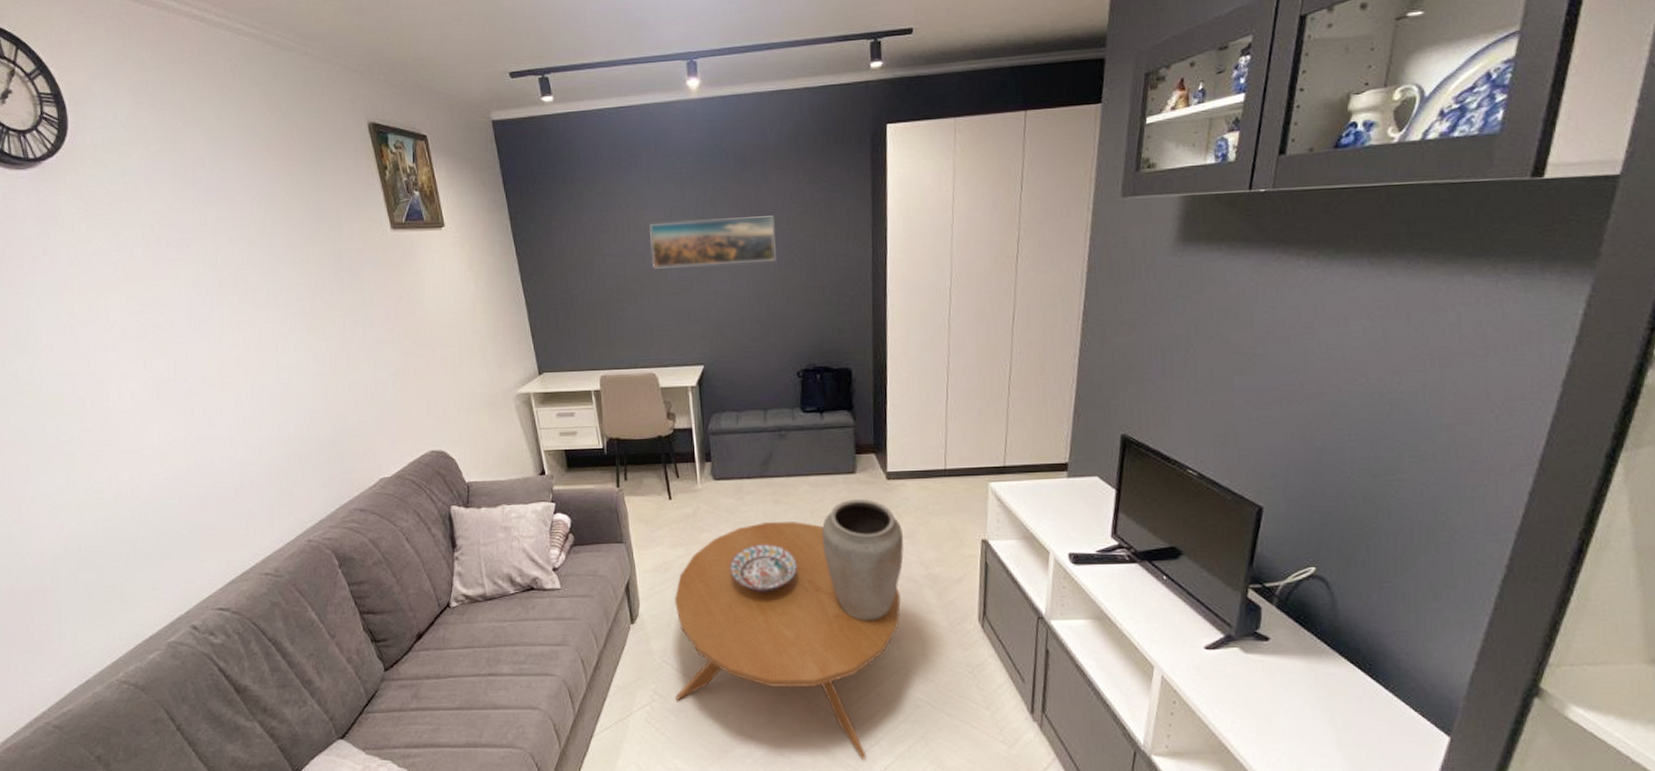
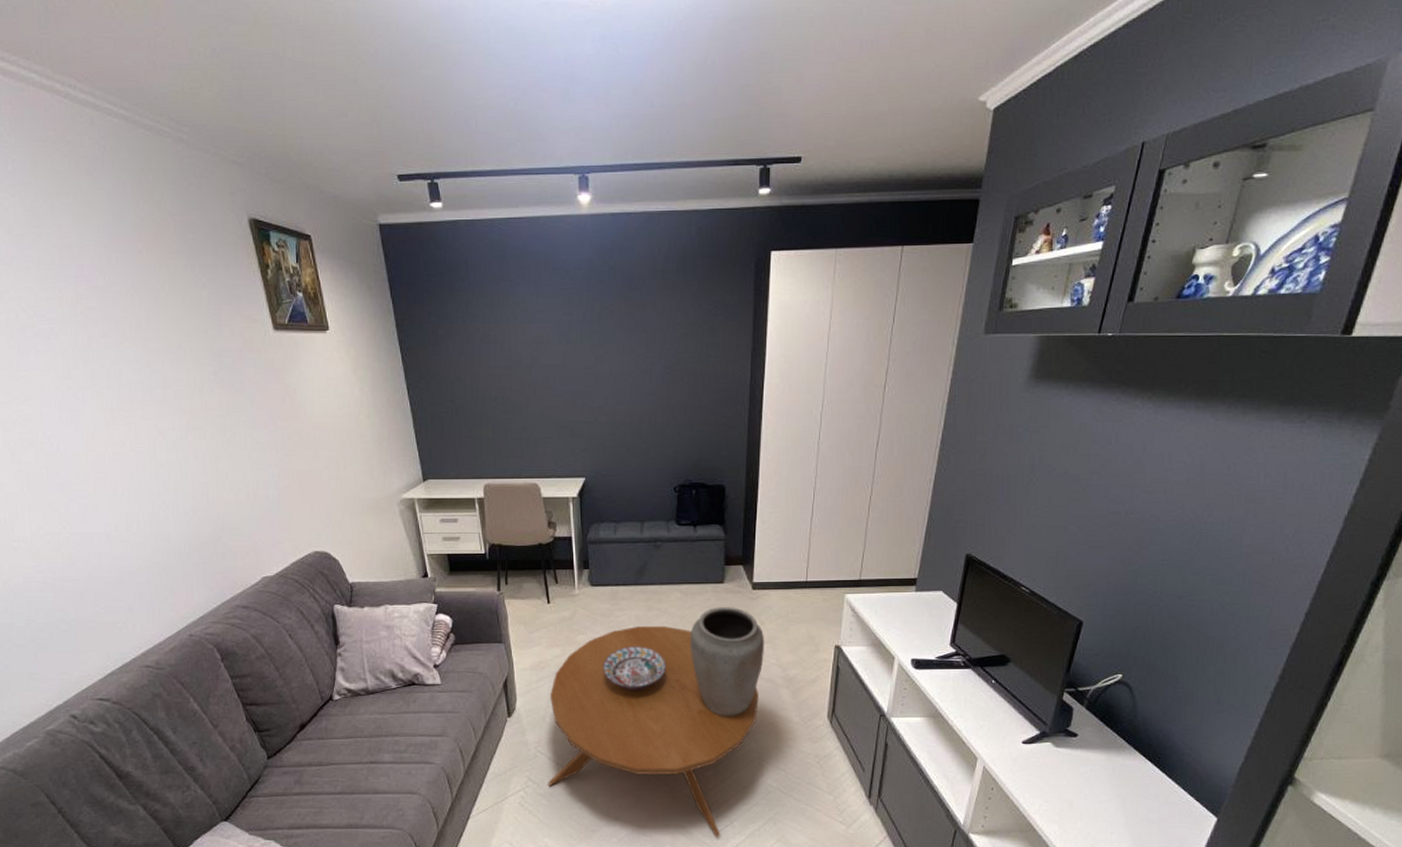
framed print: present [649,216,776,269] -> none [535,335,659,382]

